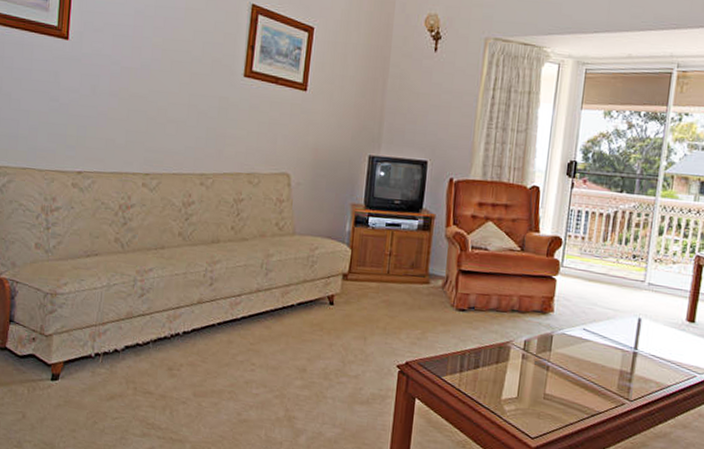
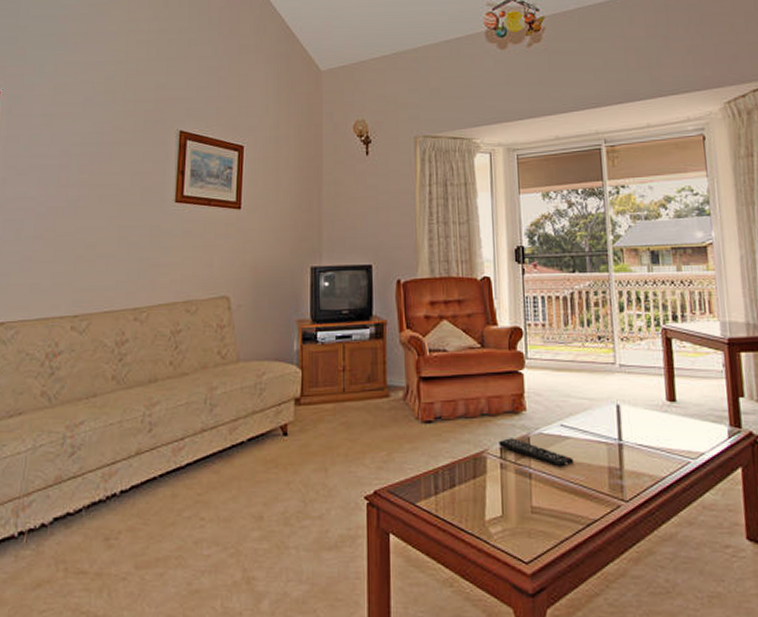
remote control: none [523,333,590,365] -> present [499,438,574,467]

